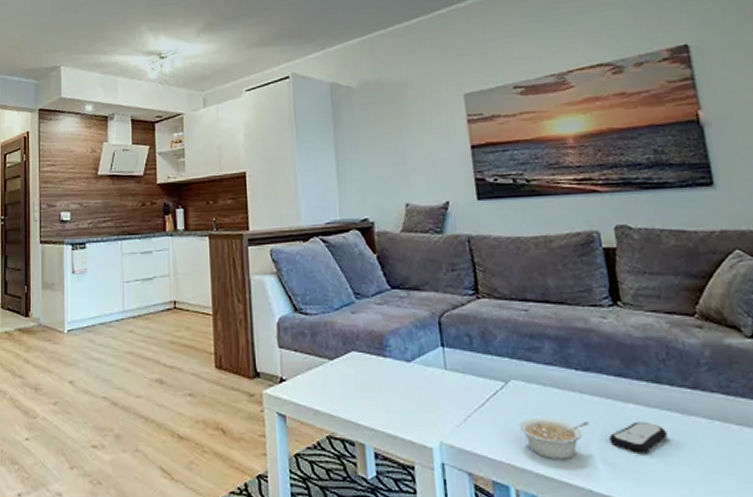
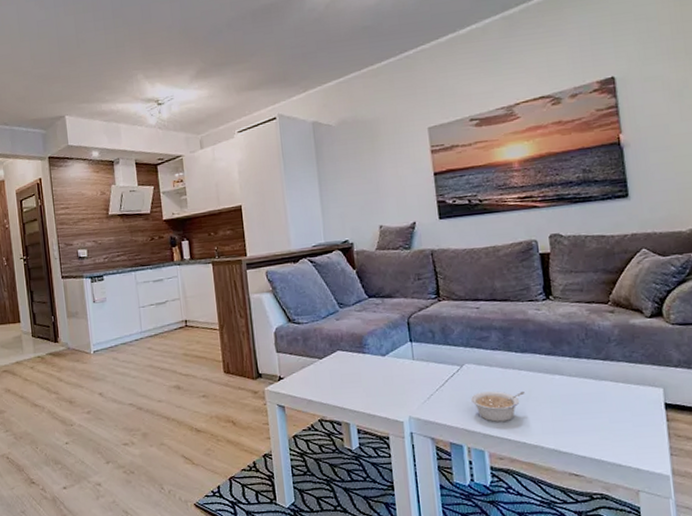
remote control: present [609,421,667,453] -> none [540,387,583,412]

